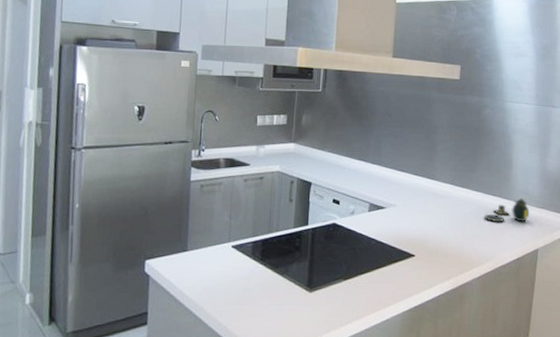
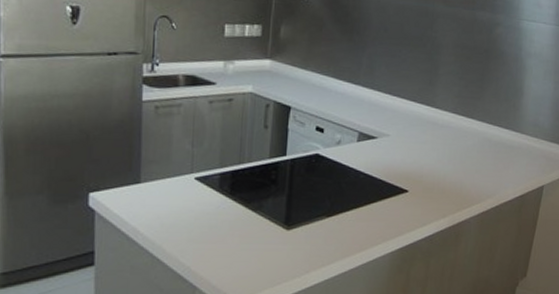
teapot: present [484,197,530,222] -> none [488,129,538,157]

